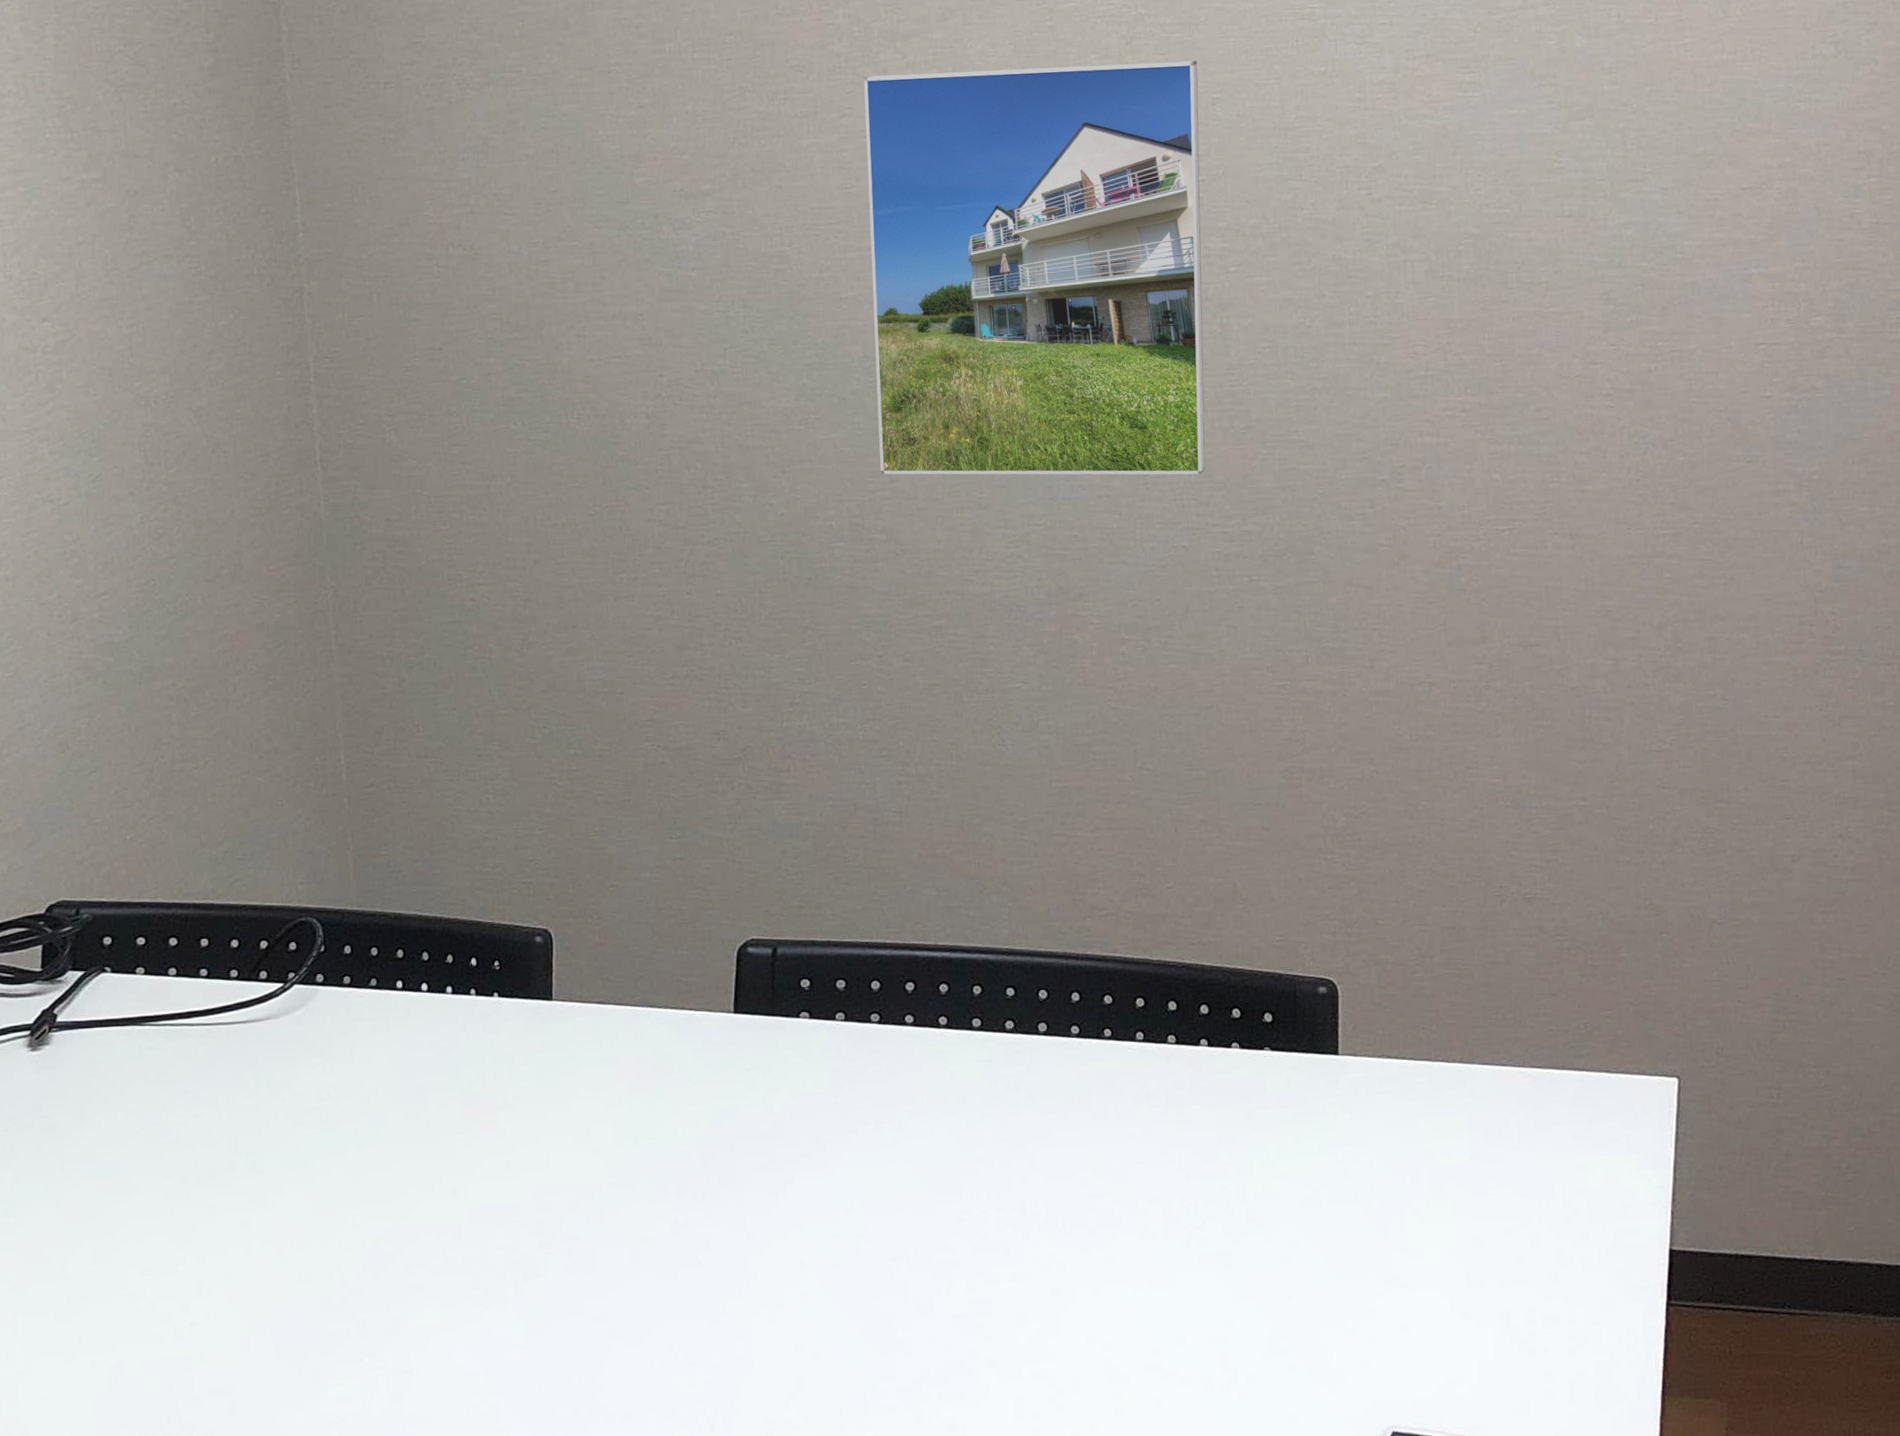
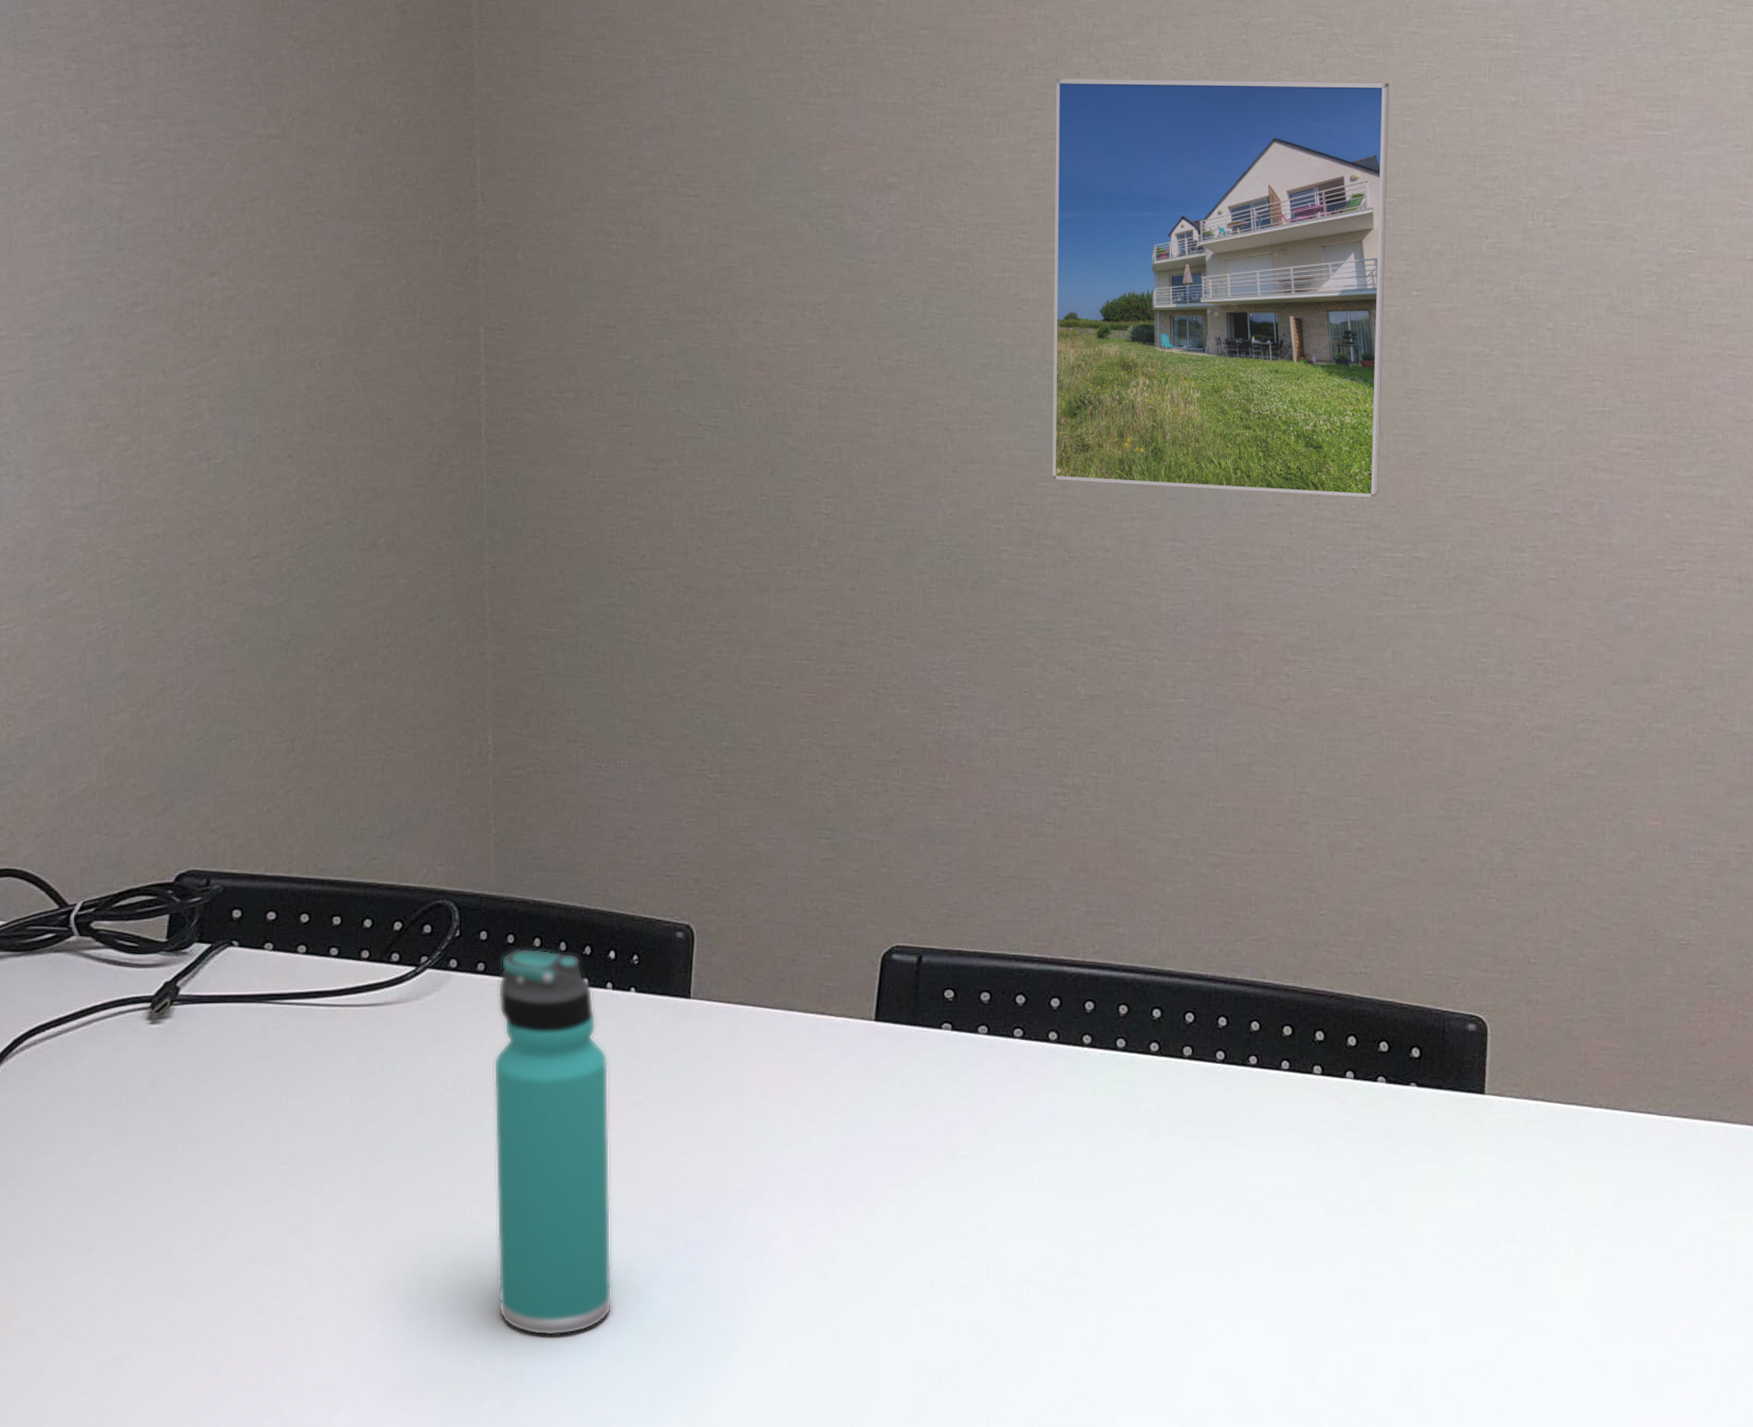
thermos bottle: none [364,959,494,1332] -> present [493,948,612,1336]

